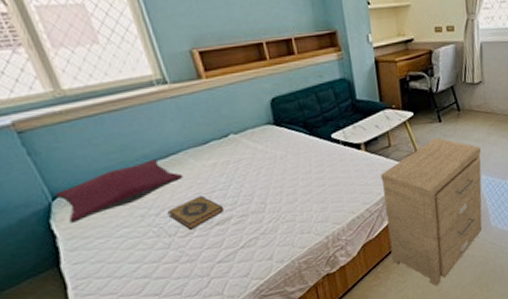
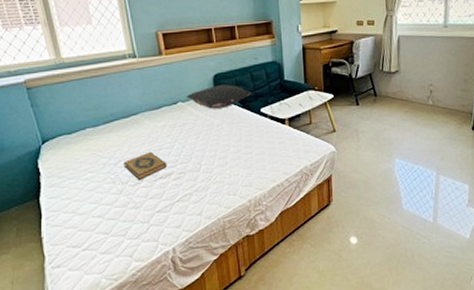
pillow: present [54,159,183,223] -> none [44,118,139,164]
pillow: none [239,108,320,139] -> present [186,84,252,109]
side table: present [380,138,482,287] -> none [301,119,395,262]

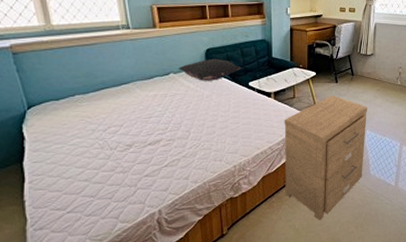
hardback book: present [123,151,167,180] -> none [112,119,157,146]
side table: none [301,119,395,262] -> present [284,95,367,221]

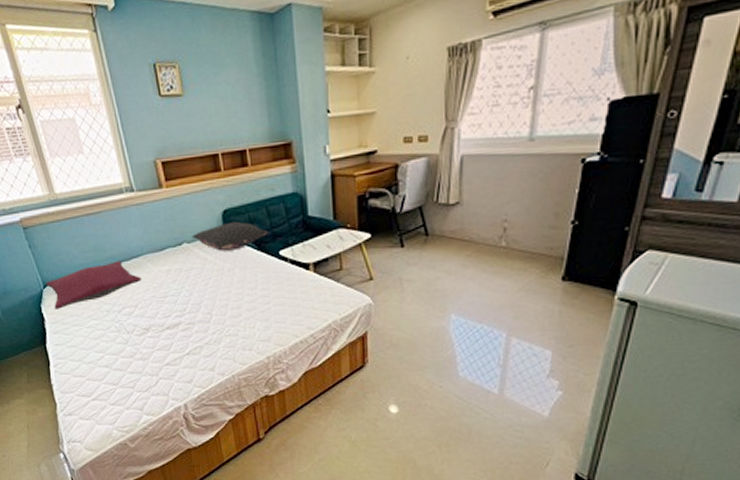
pillow: none [30,86,129,129] -> present [45,260,142,309]
side table: present [284,95,367,221] -> none [329,265,451,433]

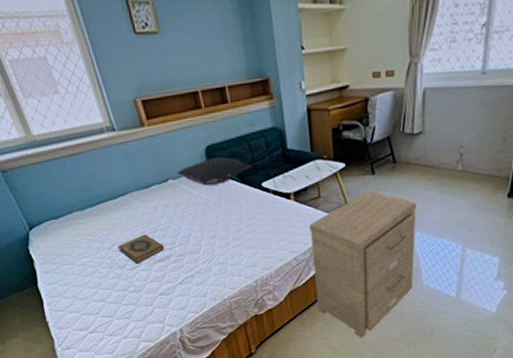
pillow: present [45,260,142,309] -> none [31,199,130,250]
hardback book: none [127,299,175,330] -> present [118,234,165,264]
side table: none [329,265,451,433] -> present [309,191,416,338]

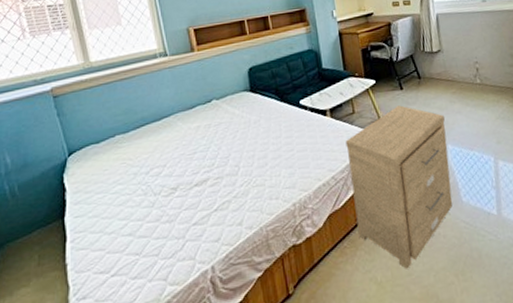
hardback book: present [118,234,165,264] -> none [155,156,203,190]
pillow: present [177,156,251,186] -> none [221,77,290,105]

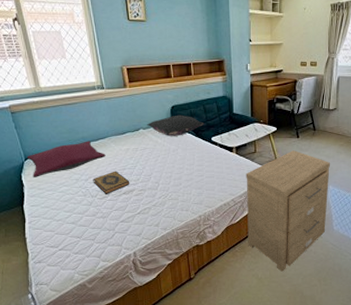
pillow: none [71,121,171,178] -> present [27,141,106,177]
hardback book: none [155,156,203,190] -> present [93,171,130,194]
pillow: none [221,77,290,105] -> present [147,115,205,136]

